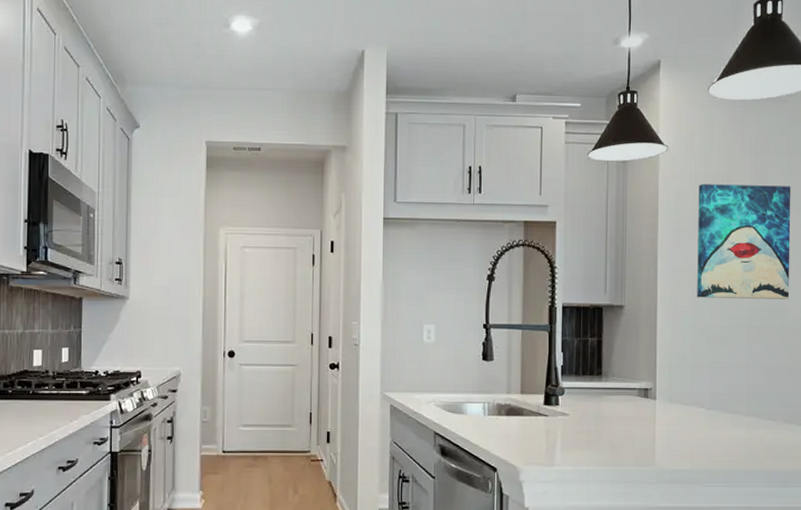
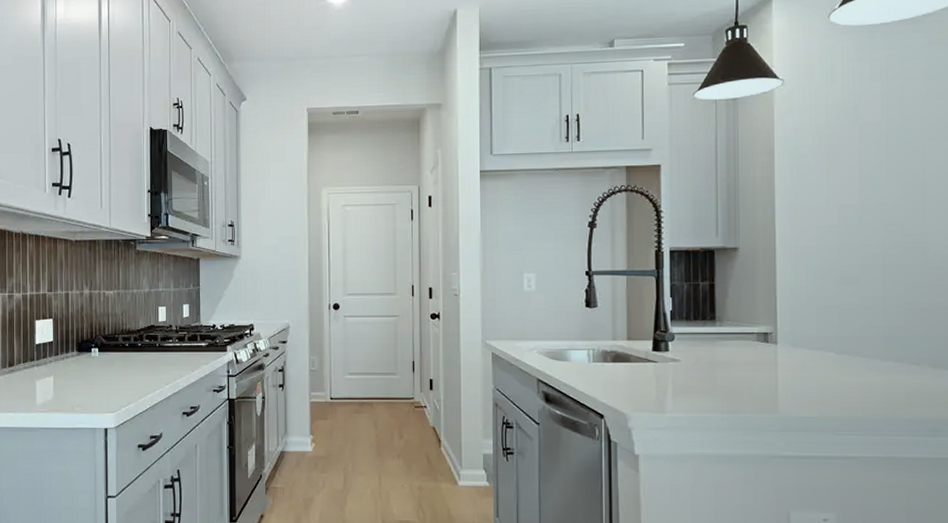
wall art: present [697,184,791,299] -> none [820,113,932,237]

